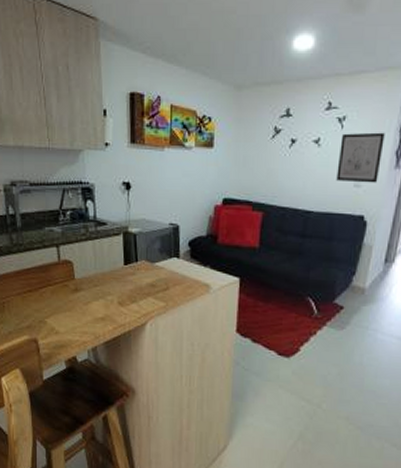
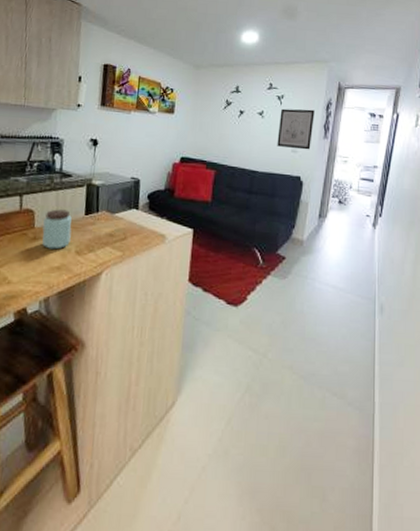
peanut butter: none [83,259,112,301] -> present [42,209,72,250]

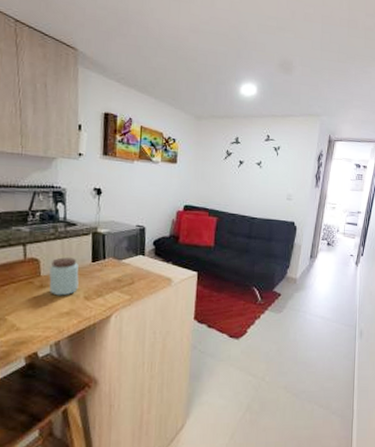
wall art: present [277,108,315,150] -> none [274,159,308,198]

